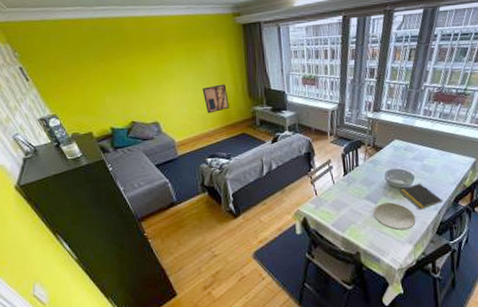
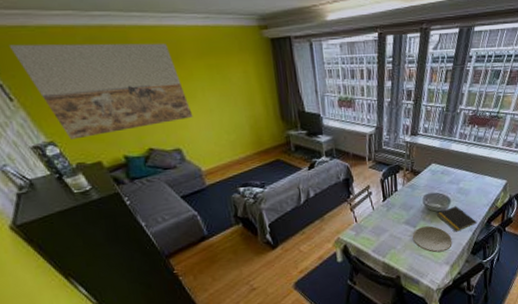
wall art: none [31,31,171,113] -> present [10,43,193,140]
wall art: present [202,84,229,114] -> none [228,106,261,139]

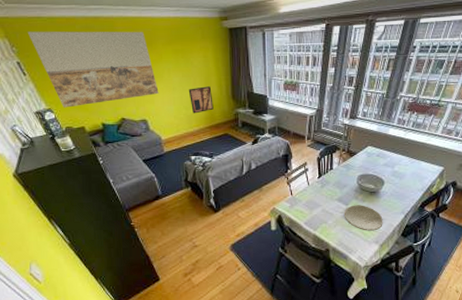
wall art: none [228,106,261,139] -> present [188,86,214,114]
notepad: present [437,205,478,232] -> none [370,188,410,213]

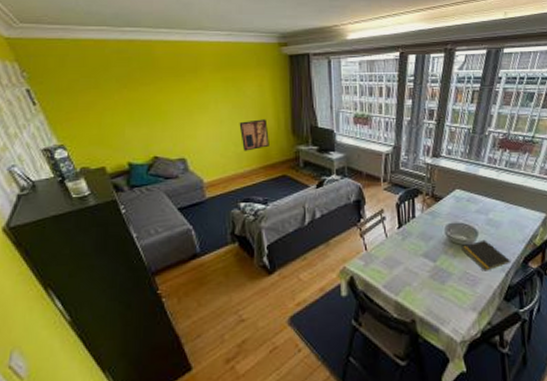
wall art: present [28,31,159,108] -> none [45,54,203,144]
bowl: present [344,205,383,231] -> none [431,261,481,295]
notepad: none [370,188,410,213] -> present [461,239,512,271]

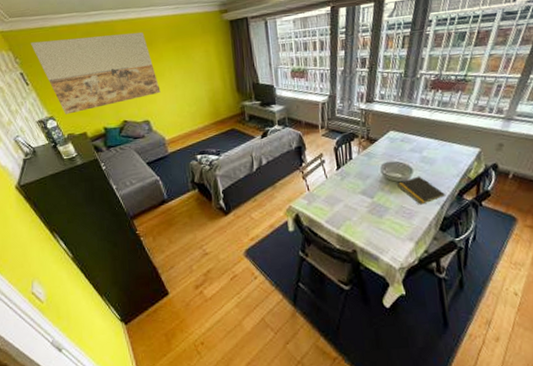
wall art: none [45,54,203,144] -> present [31,32,161,115]
wall art: present [239,119,269,151] -> none [191,81,218,111]

